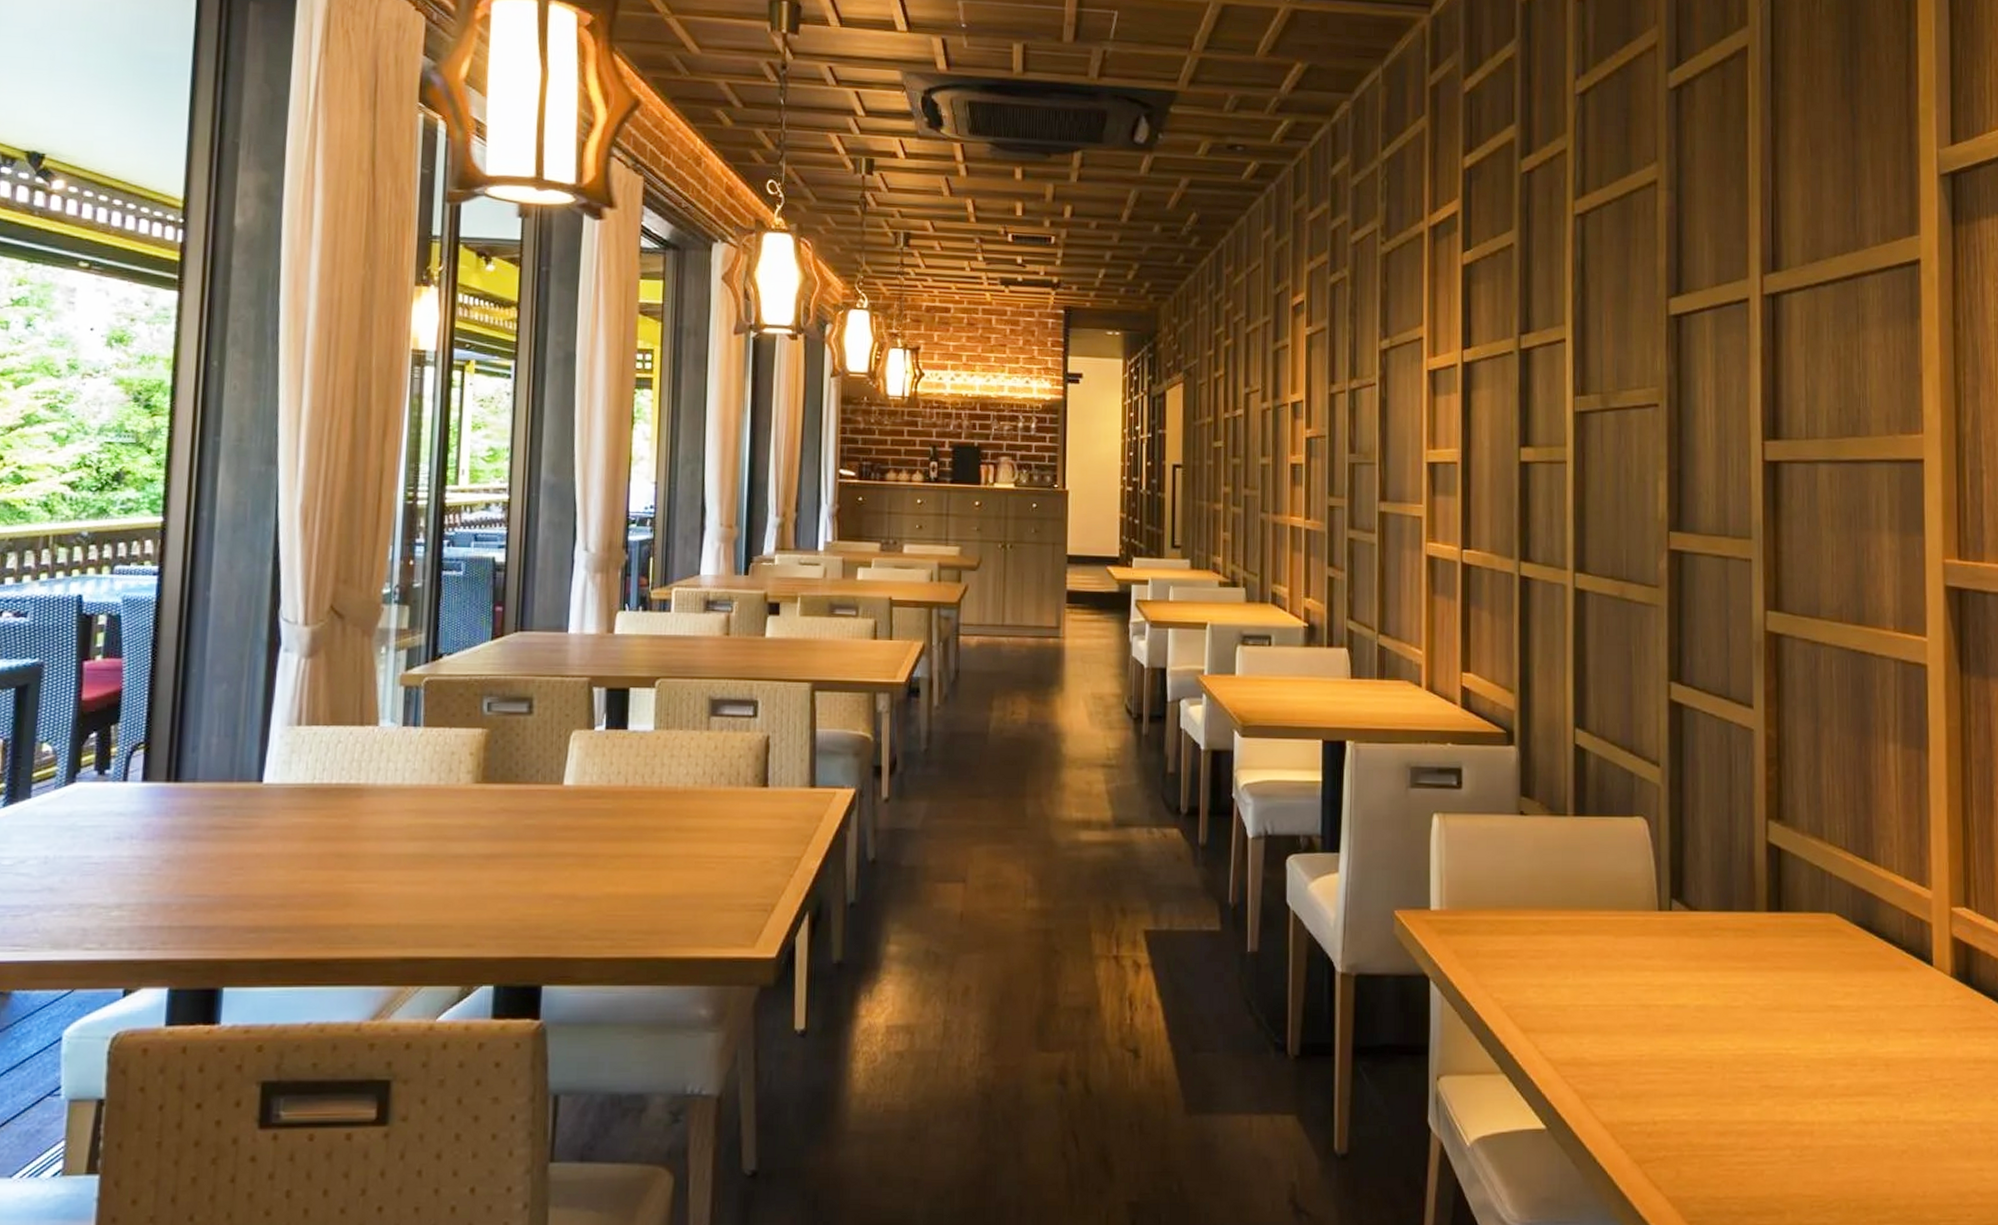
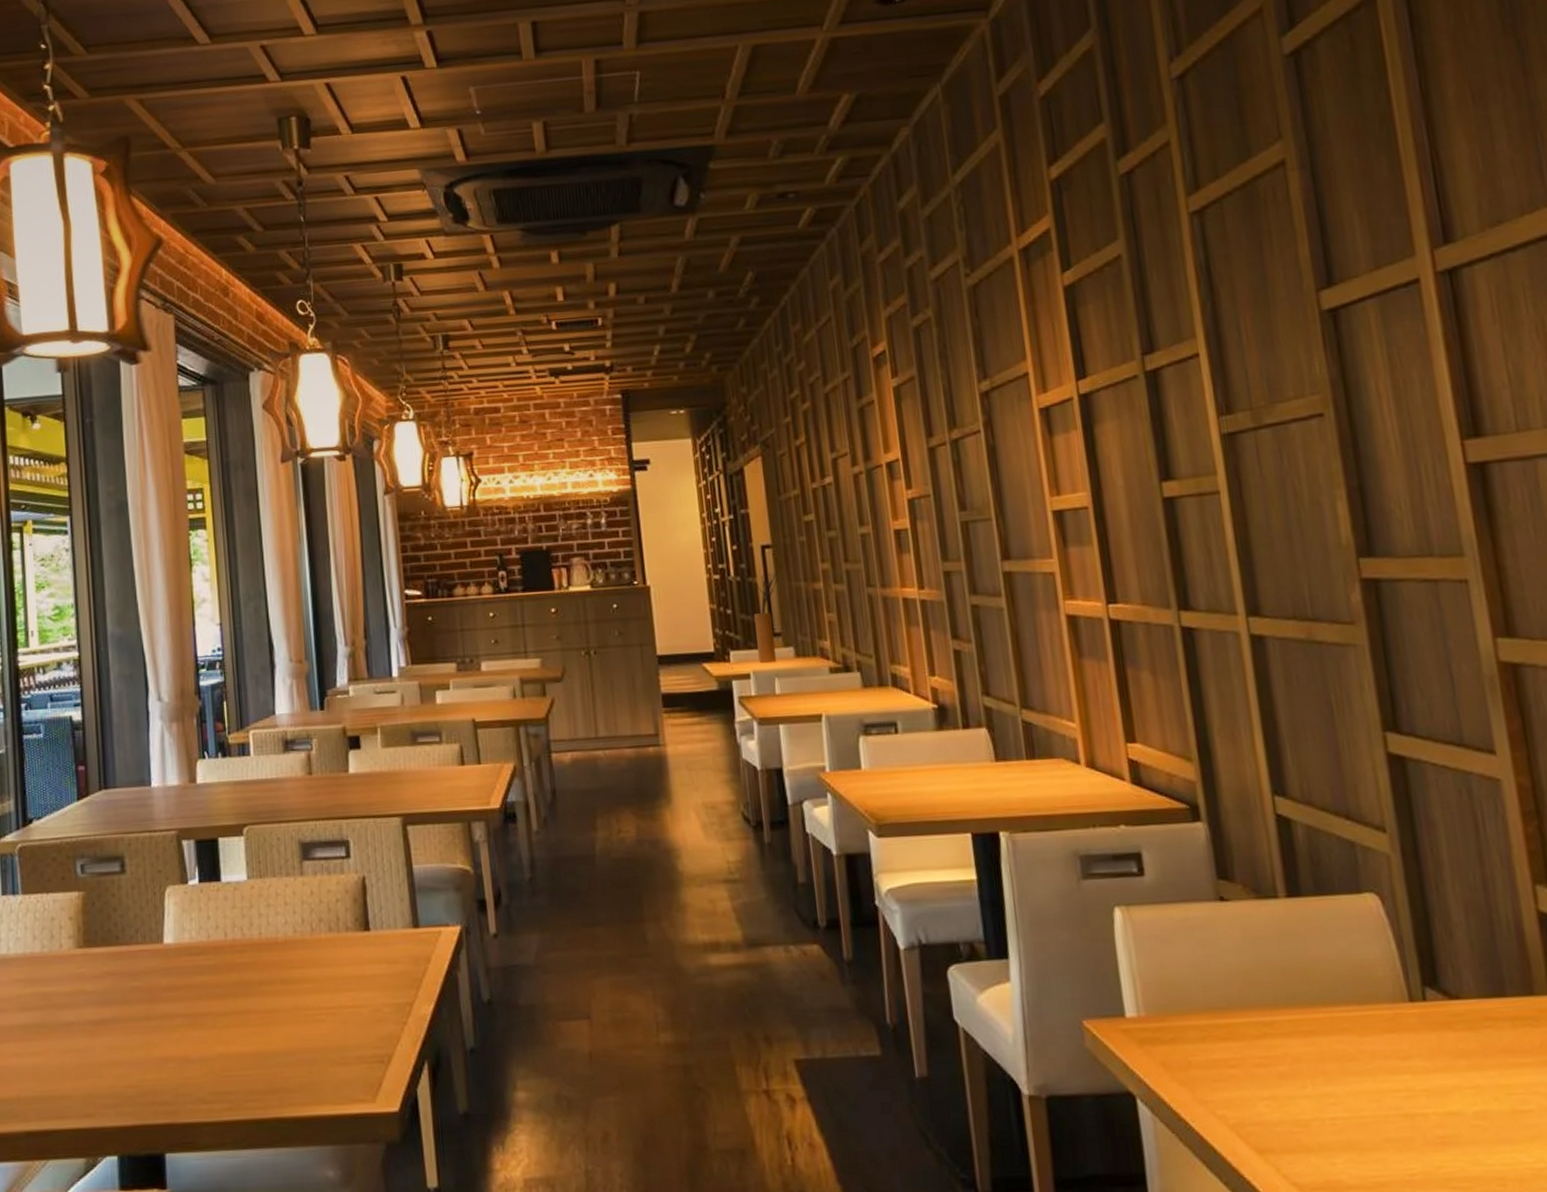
vase: none [1155,490,1185,572] -> present [746,571,779,664]

